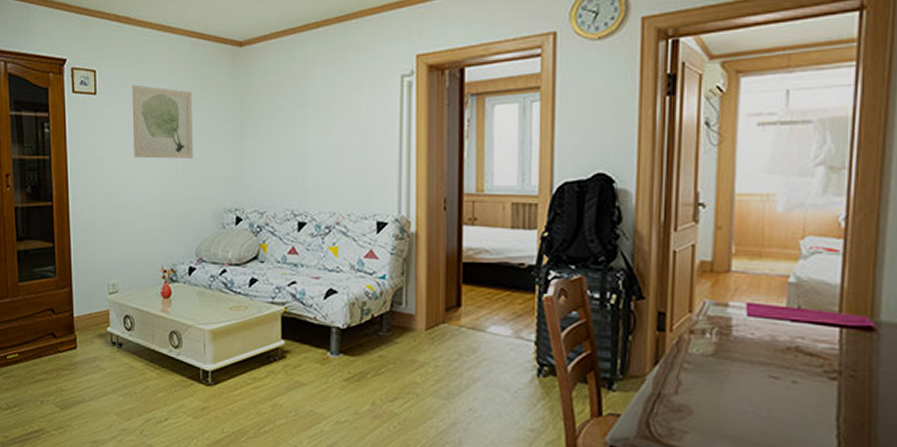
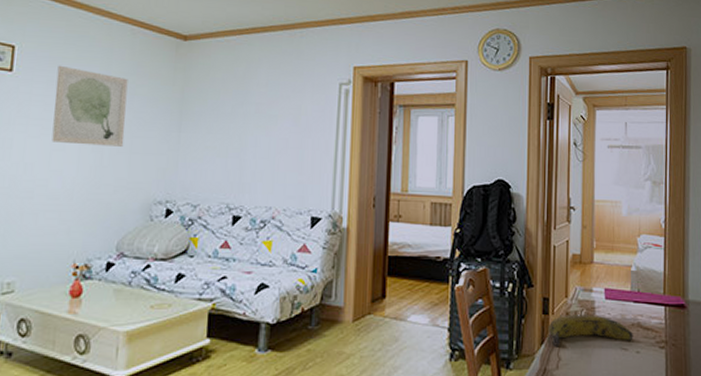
banana: none [664,333,788,370] -> present [548,315,633,347]

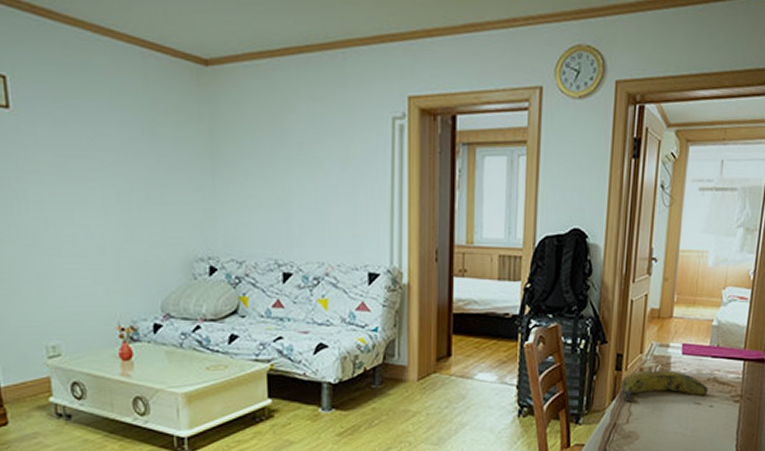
wall art: present [51,65,128,147] -> none [61,99,153,197]

